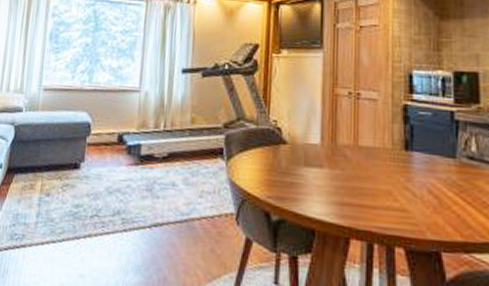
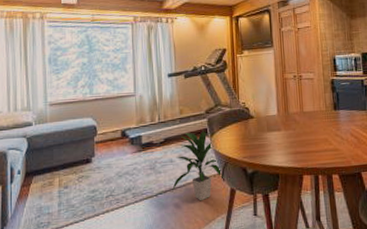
indoor plant: none [170,149,237,248] -> present [172,130,223,201]

